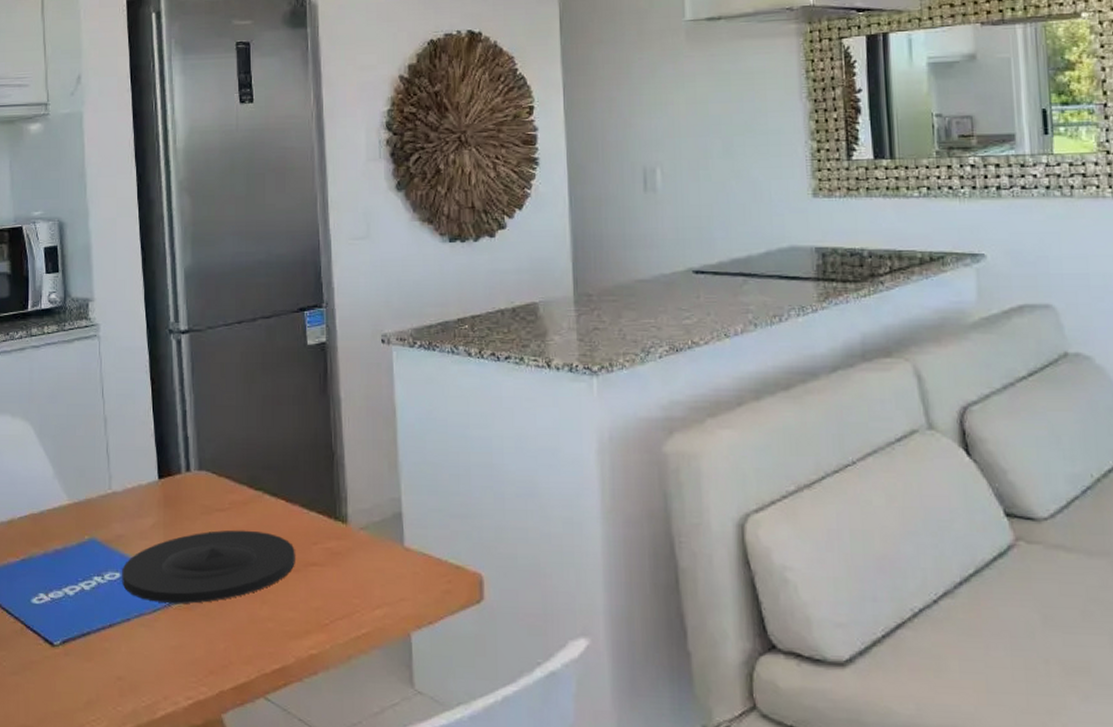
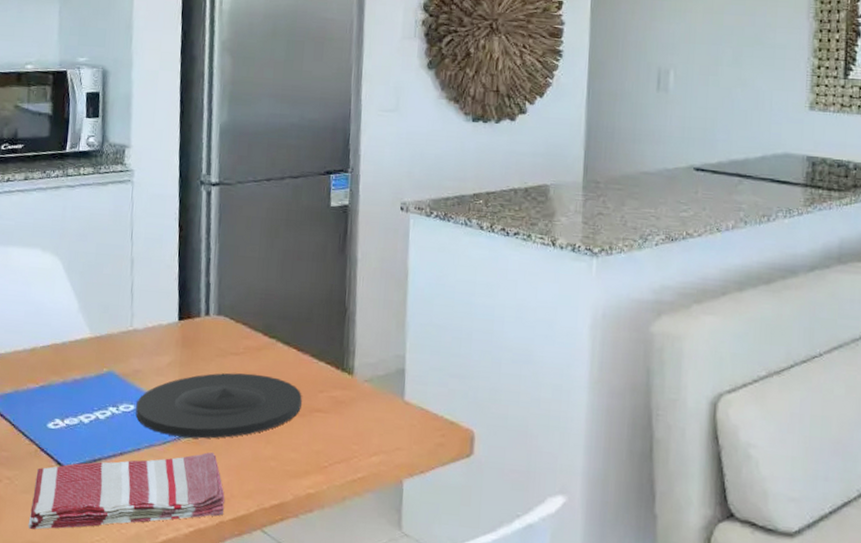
dish towel: none [20,617,224,713] -> present [28,452,225,530]

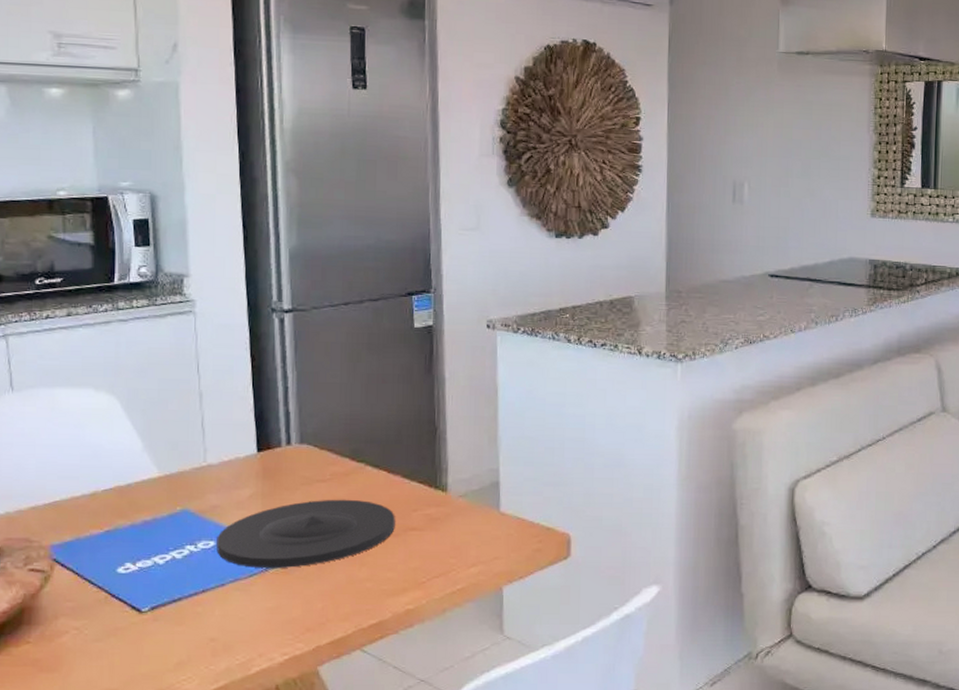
dish towel: present [28,452,225,530] -> none [103,580,321,677]

